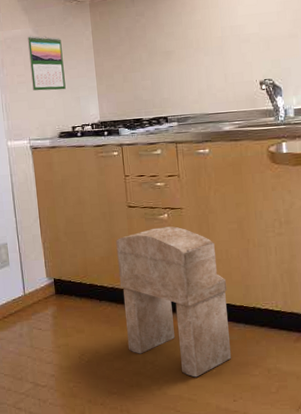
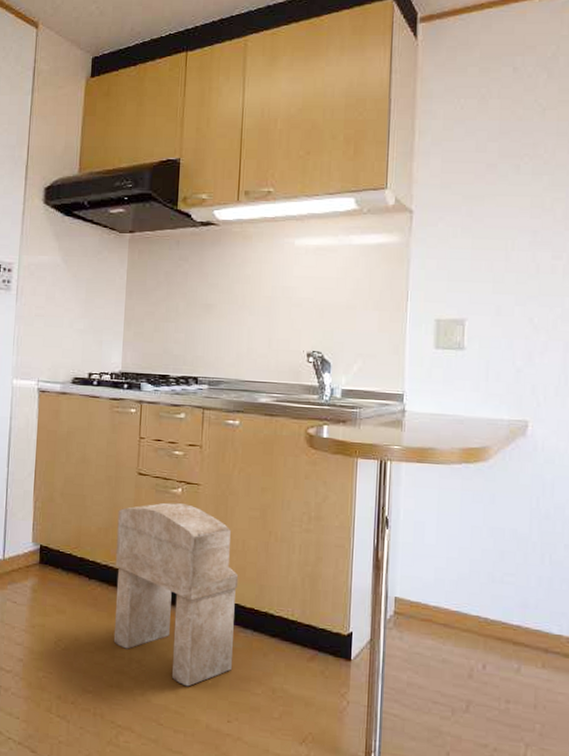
calendar: present [28,35,66,91] -> none [51,264,92,330]

